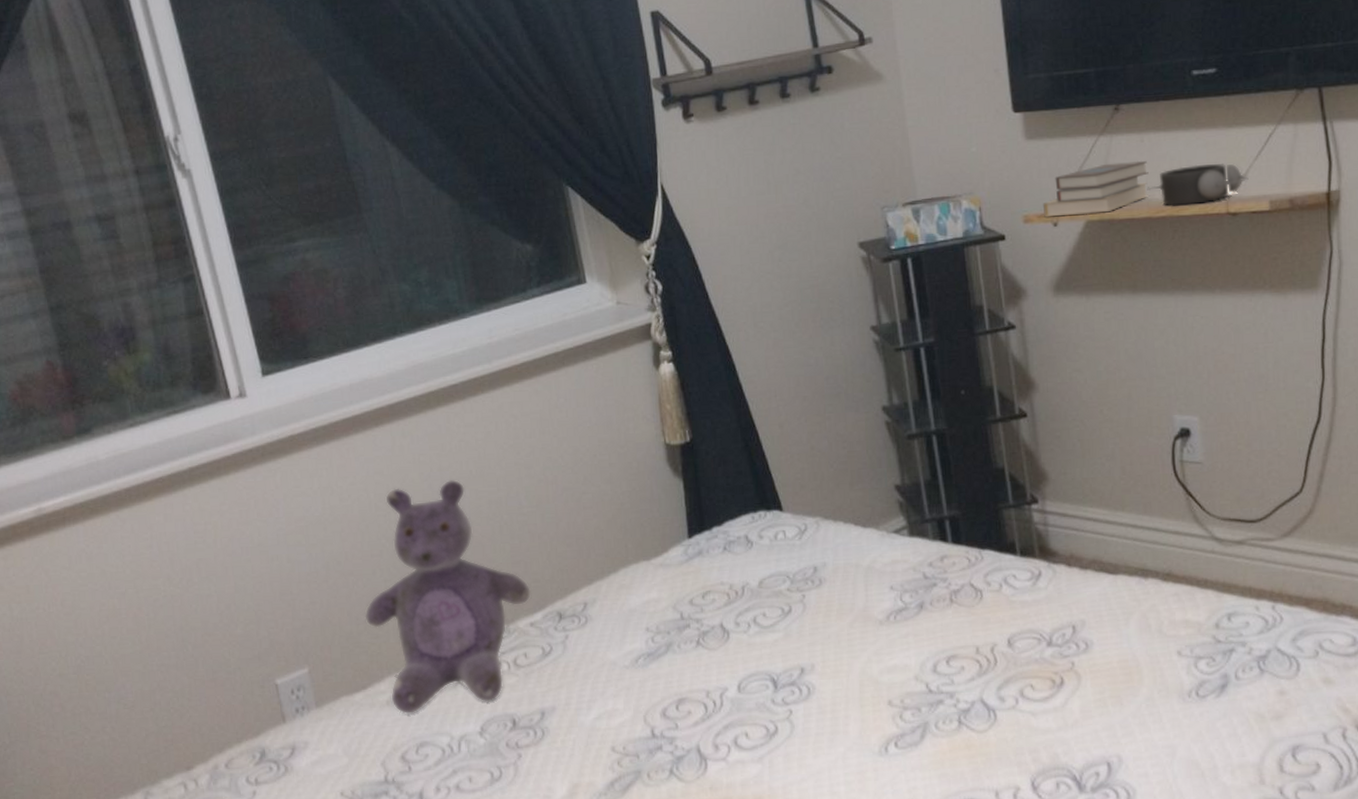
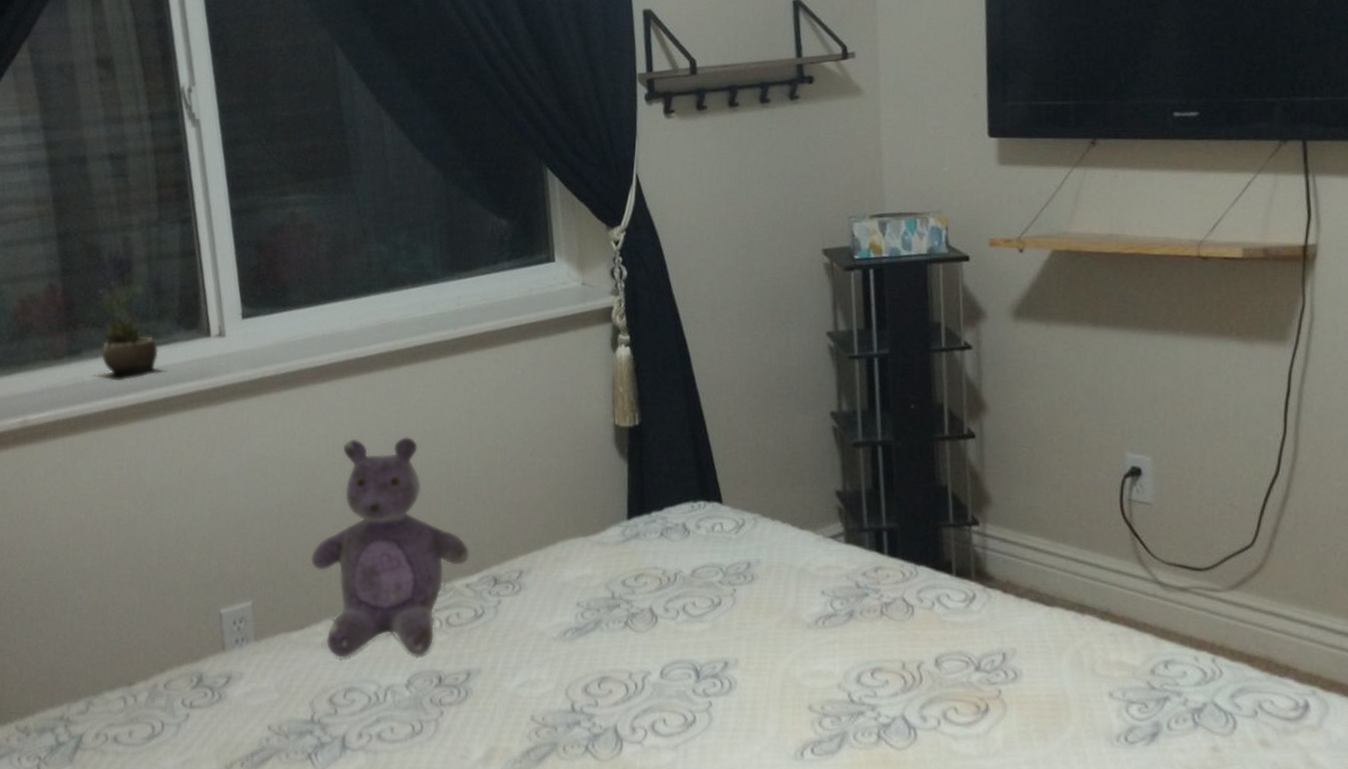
succulent plant: none [107,385,190,457] -> present [92,315,169,382]
books: present [1042,160,1149,217] -> none [1009,195,1120,244]
alarm clock: present [1147,164,1249,205] -> none [1117,206,1223,245]

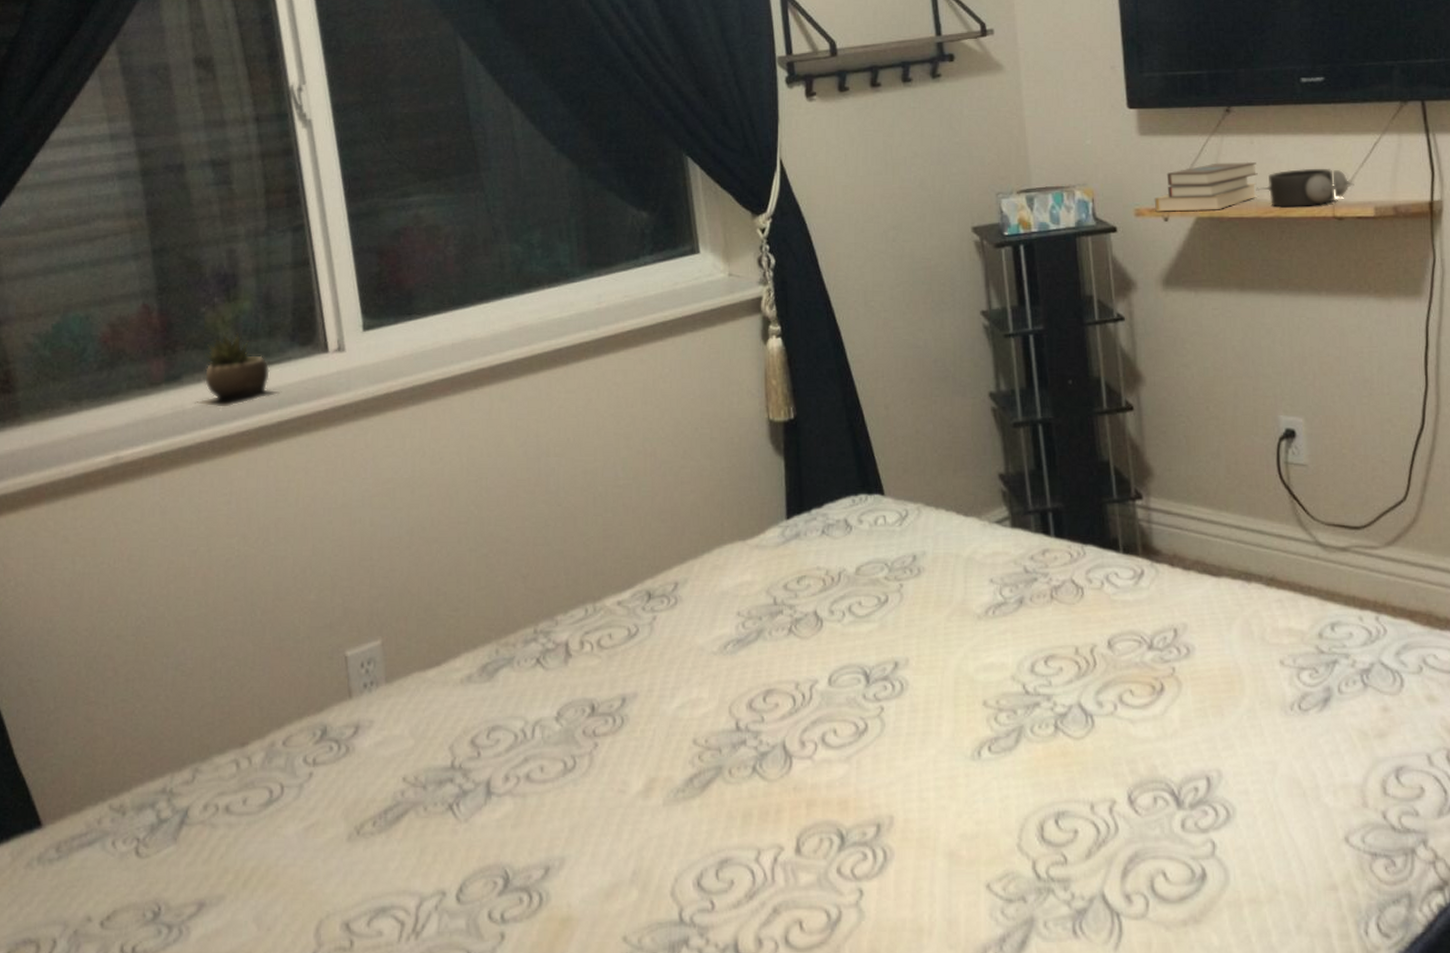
stuffed animal: present [310,436,470,658] -> none [445,446,621,694]
books: none [1009,195,1120,244] -> present [1154,161,1258,212]
alarm clock: none [1117,206,1223,245] -> present [1256,169,1354,207]

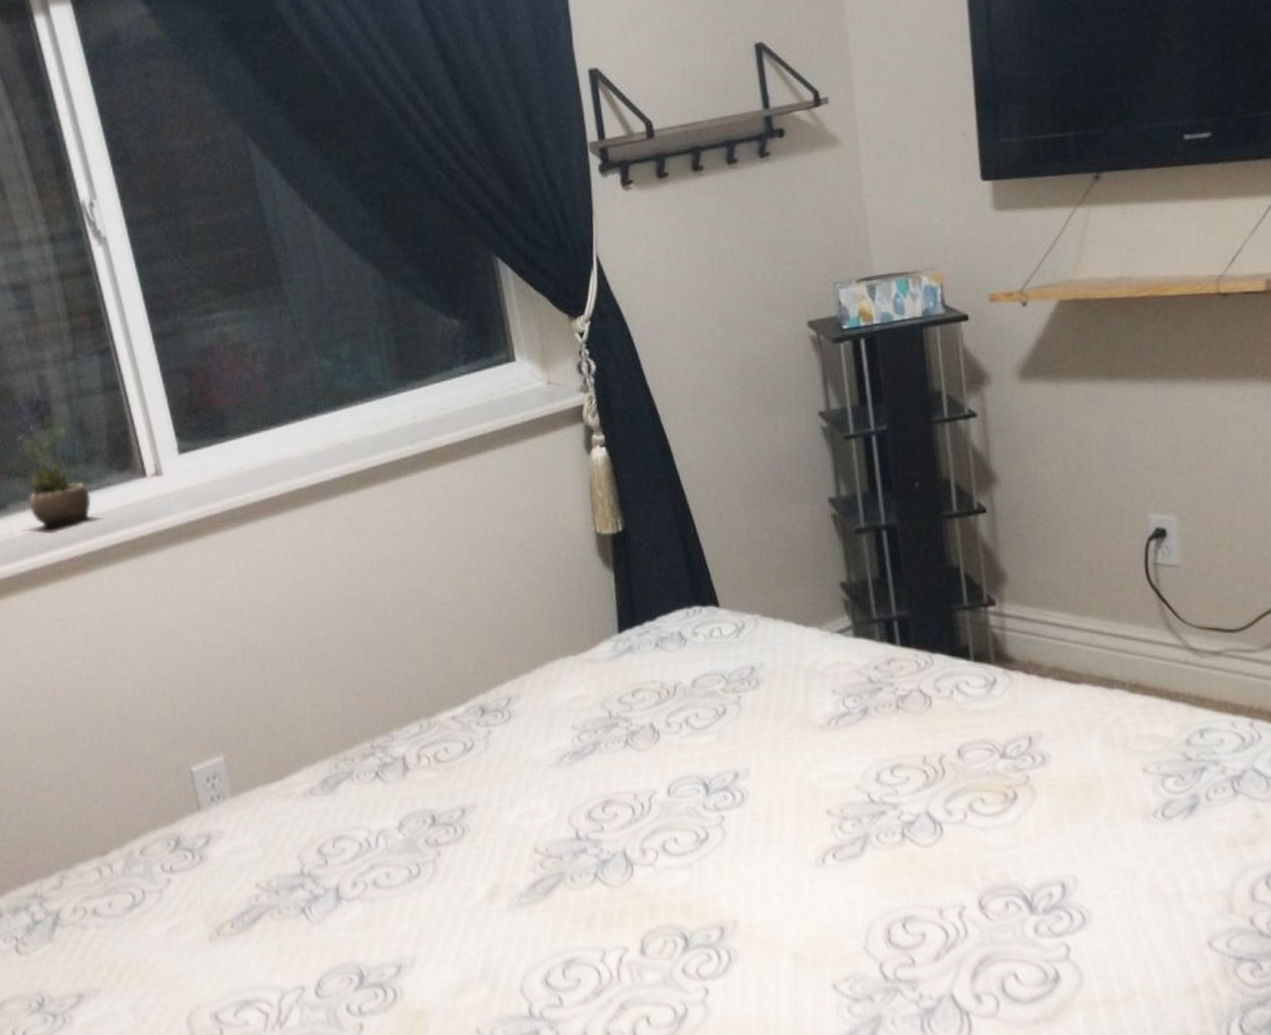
books: present [1154,161,1258,212] -> none [1010,234,1130,296]
alarm clock: present [1256,169,1354,207] -> none [1128,239,1243,284]

